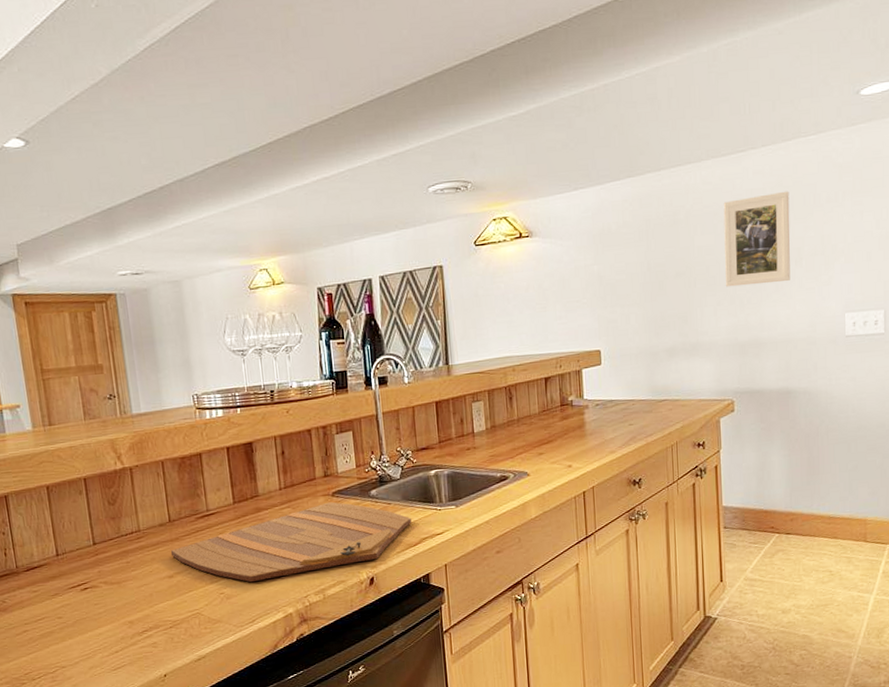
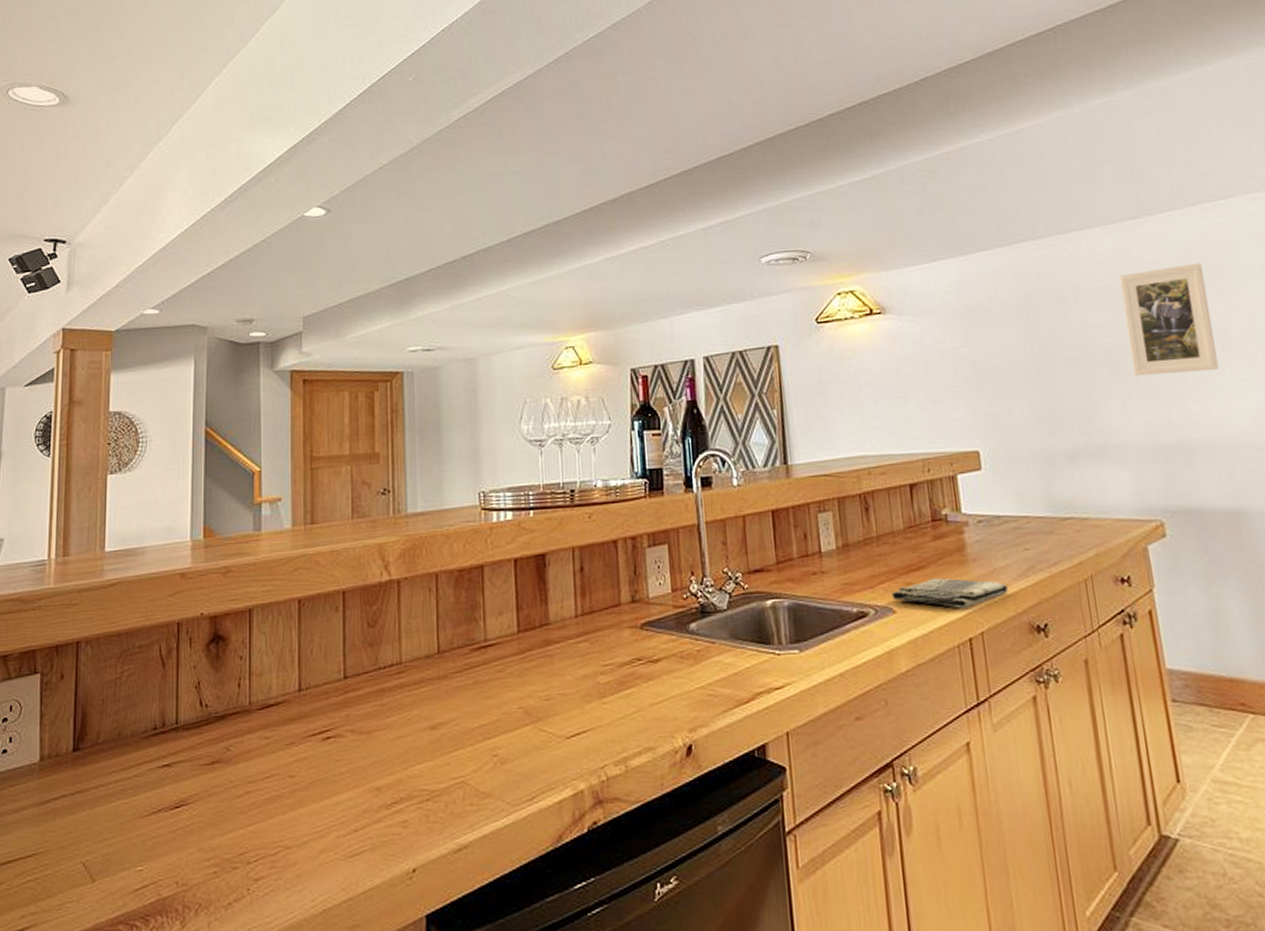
cutting board: present [171,501,412,583] -> none [437,636,742,743]
dish towel: none [527,448,615,471] -> present [891,577,1009,609]

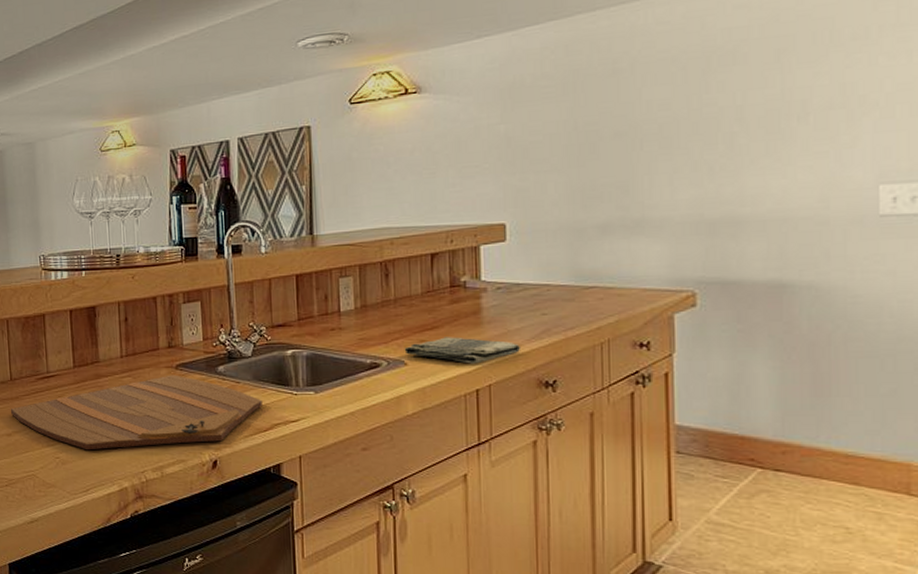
cutting board: none [437,636,742,743] -> present [11,374,262,451]
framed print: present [1119,262,1219,377] -> none [686,28,790,151]

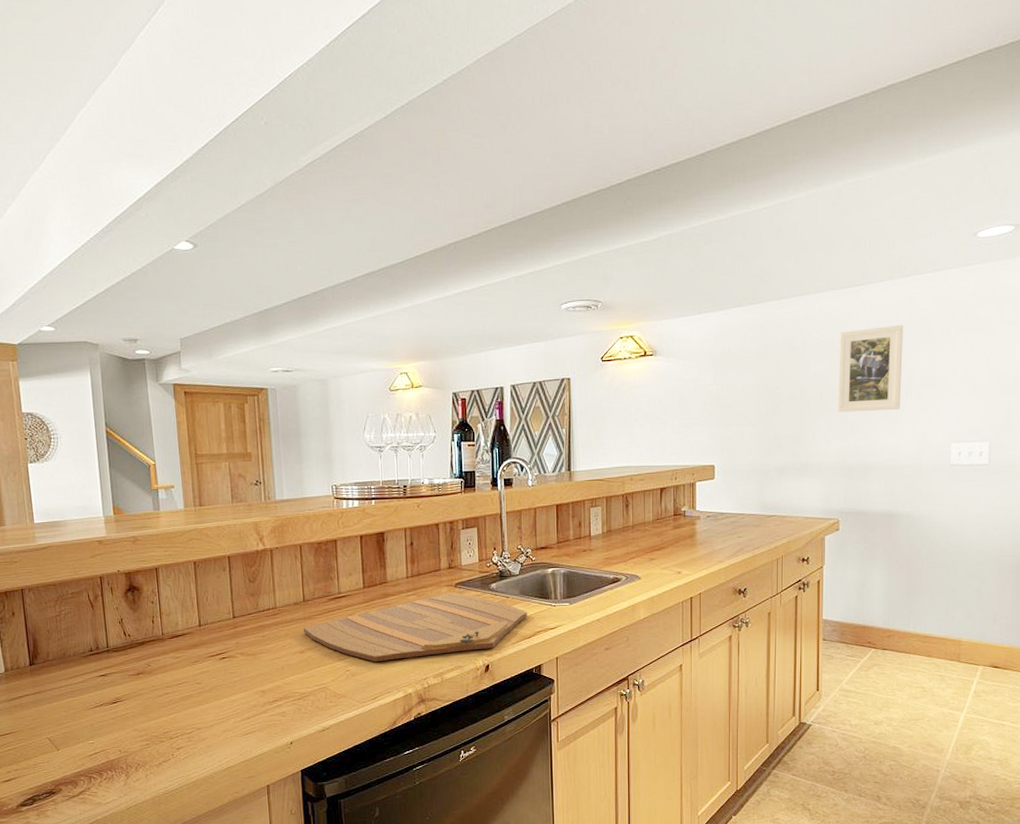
dish towel: present [404,337,521,364] -> none [639,555,723,577]
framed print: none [686,28,790,151] -> present [837,324,904,413]

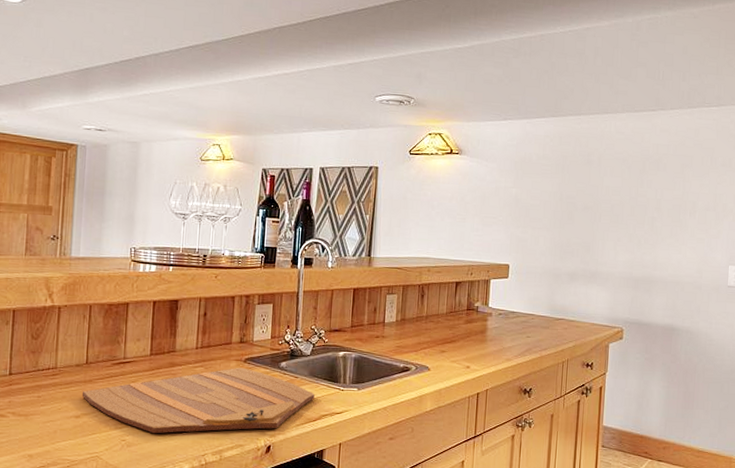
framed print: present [837,324,904,413] -> none [626,150,690,229]

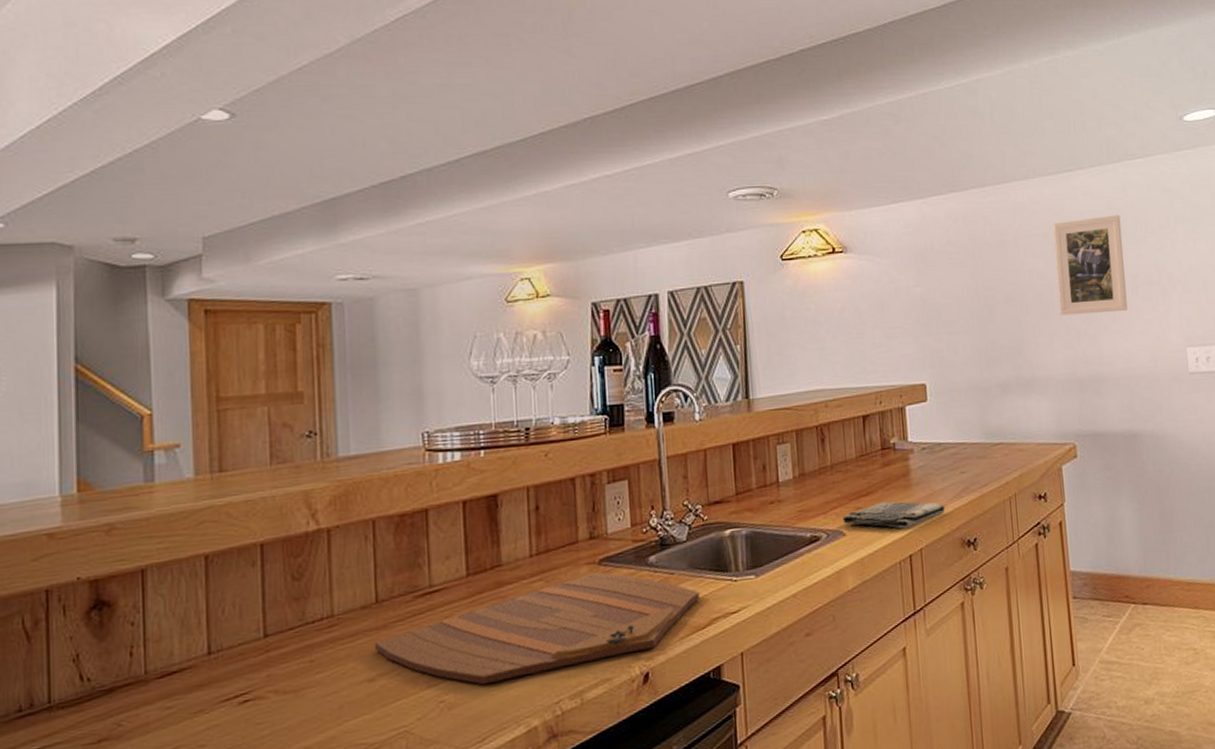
dish towel: none [429,349,511,372] -> present [842,501,946,529]
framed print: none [626,150,690,229] -> present [1053,214,1128,316]

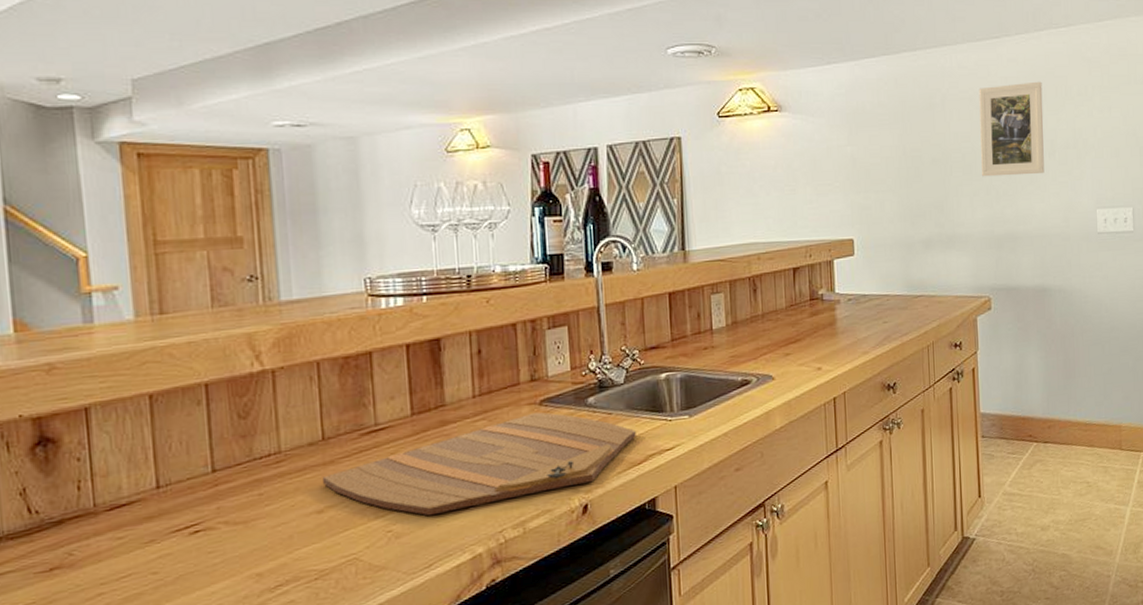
dish towel: present [842,501,946,529] -> none [771,348,869,374]

